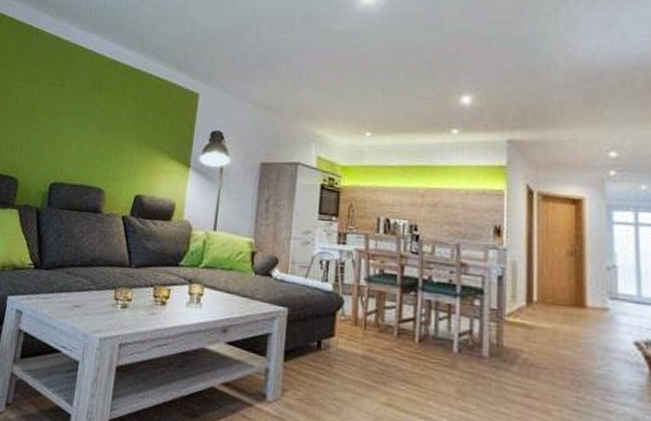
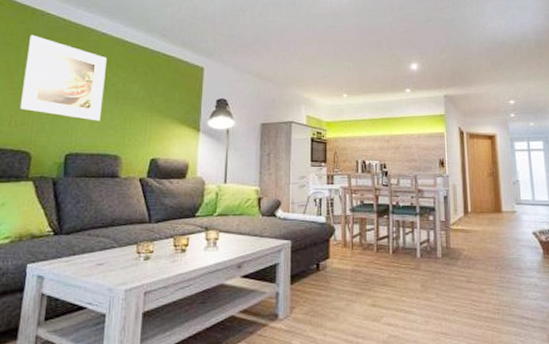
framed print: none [10,54,97,150] -> present [19,34,107,121]

